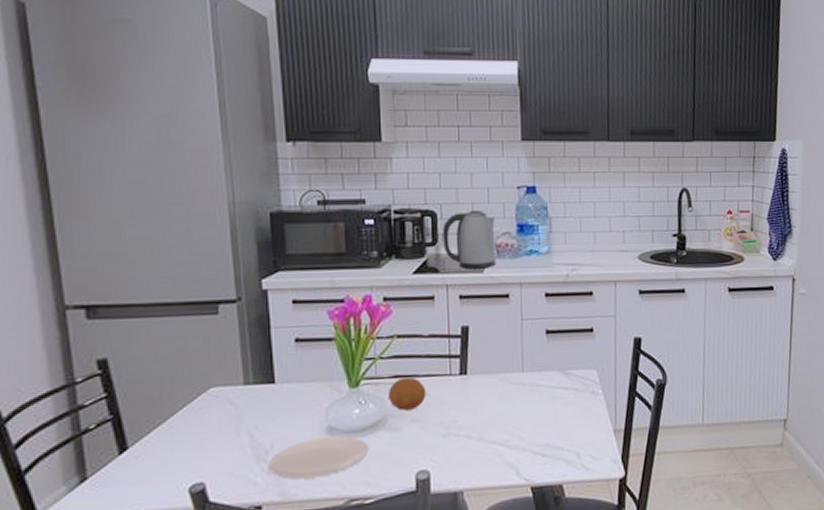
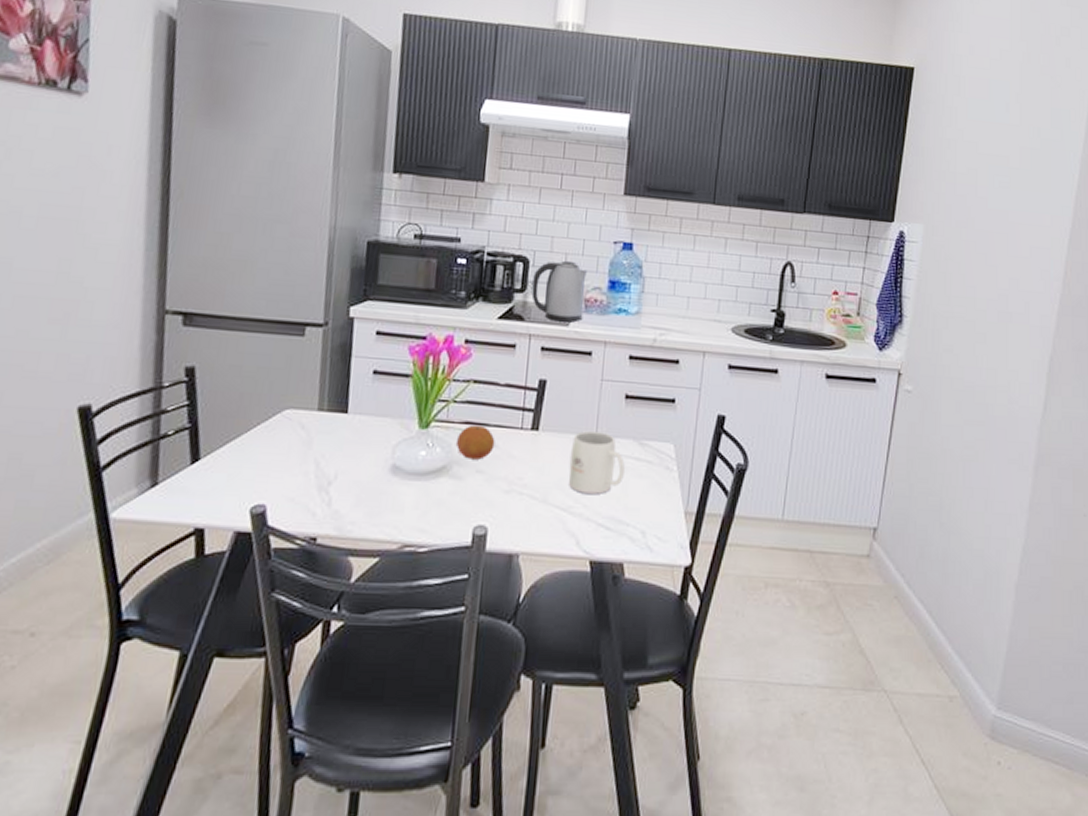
plate: present [268,435,369,480] -> none [328,475,430,517]
mug: none [500,368,554,427] -> present [568,431,625,494]

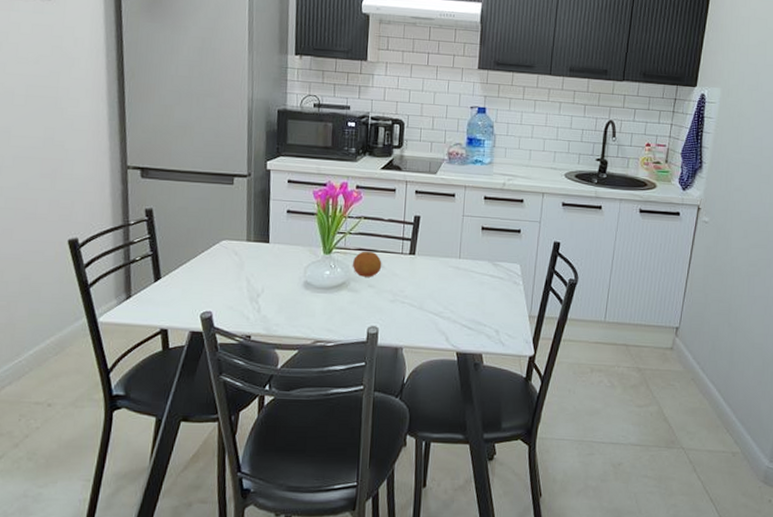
kettle: present [531,260,587,323] -> none [407,122,450,171]
mug: present [568,431,625,494] -> none [439,255,482,303]

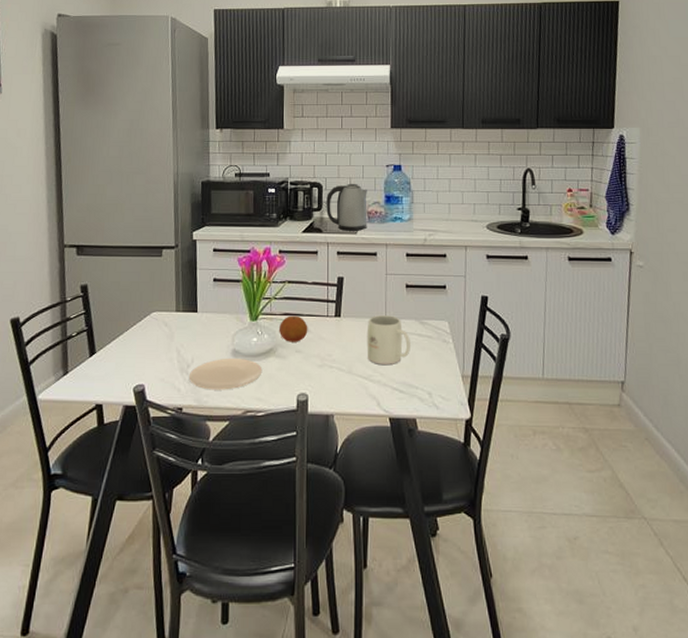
plate: none [258,289,334,321] -> present [188,358,263,390]
kettle: none [407,122,450,171] -> present [326,183,367,231]
mug: none [439,255,482,303] -> present [367,315,410,364]

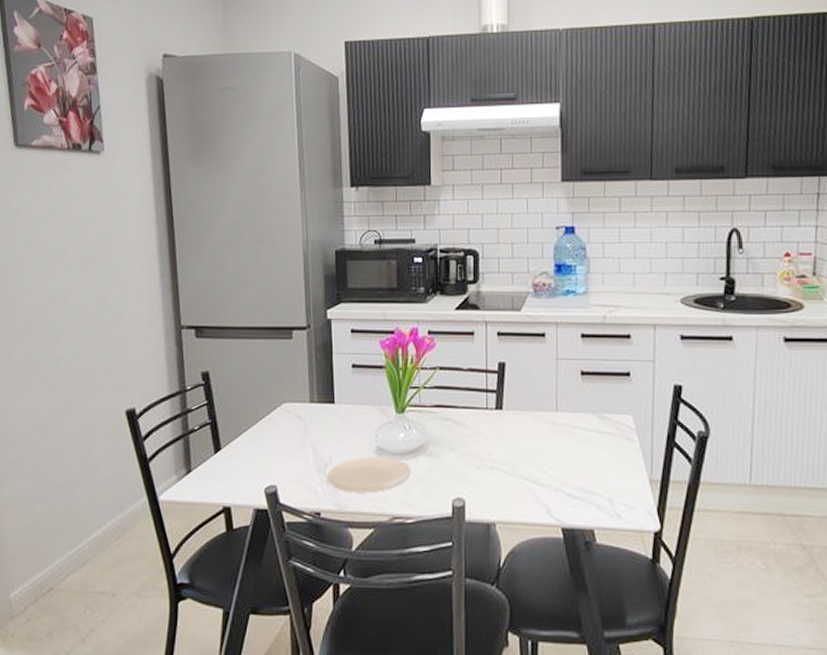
fruit: present [278,315,308,342] -> none [429,407,464,439]
kettle: present [326,183,367,231] -> none [484,249,534,307]
mug: present [367,315,410,364] -> none [534,408,587,466]

